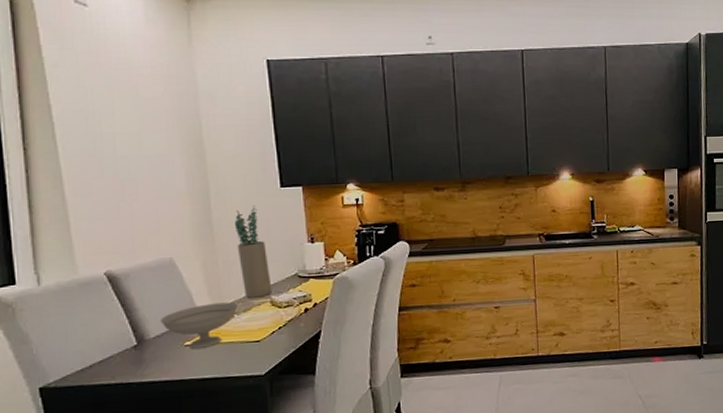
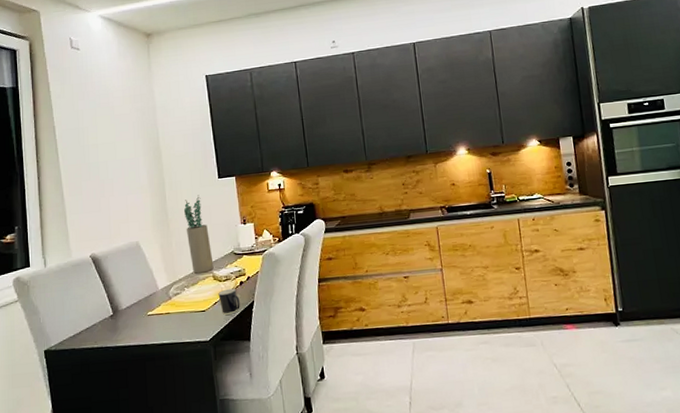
bowl: present [160,302,238,350] -> none [129,277,188,319]
mug: none [277,316,304,346] -> present [218,288,240,315]

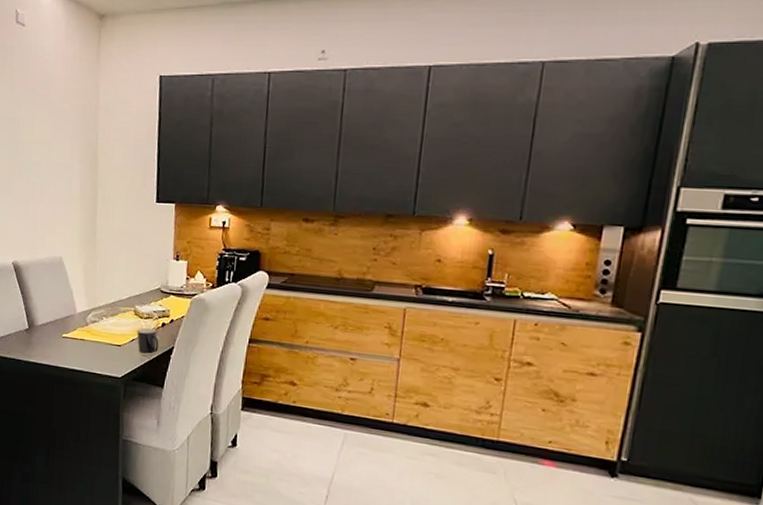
vase: present [184,195,214,275] -> none [112,217,137,307]

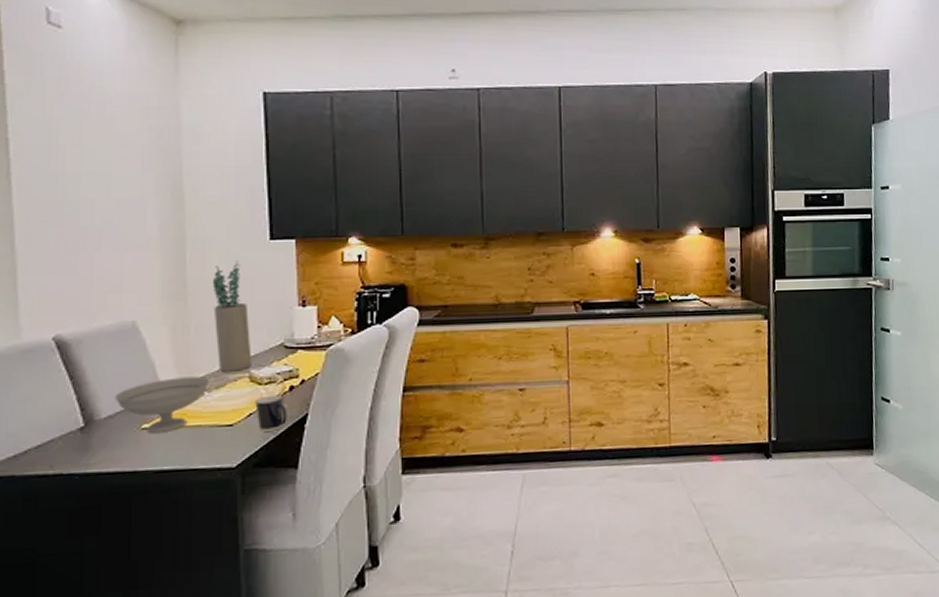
bowl: none [46,303,108,343] -> present [114,376,210,434]
vase: none [112,217,137,307] -> present [213,260,252,374]

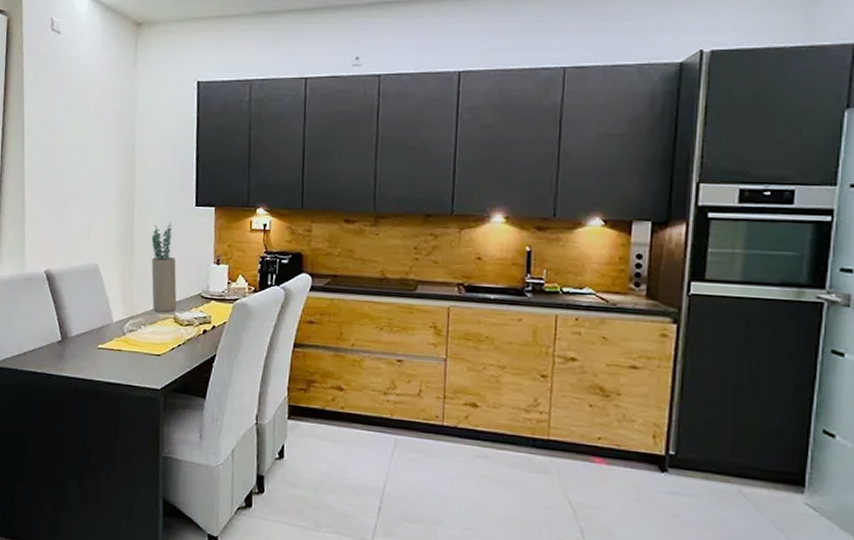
bowl: present [114,376,210,434] -> none [81,311,146,354]
mug: present [255,395,287,431] -> none [177,335,200,365]

